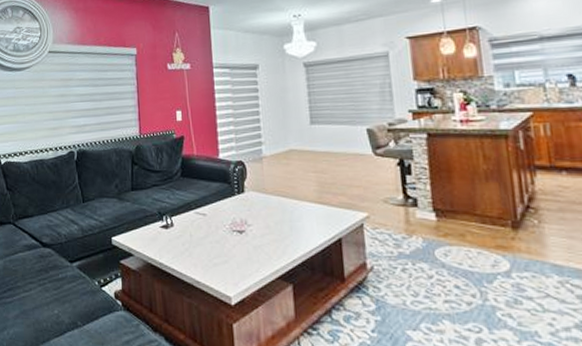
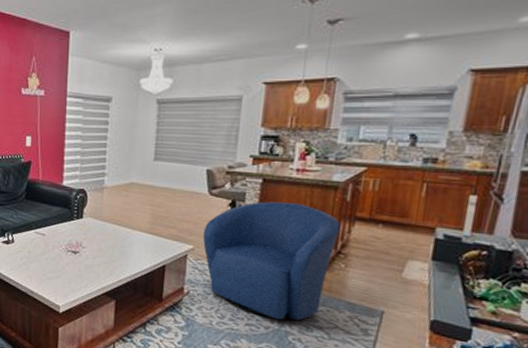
armchair: none [376,156,523,293] -> present [203,201,341,321]

